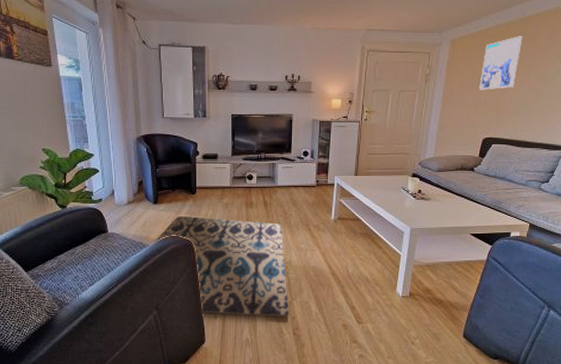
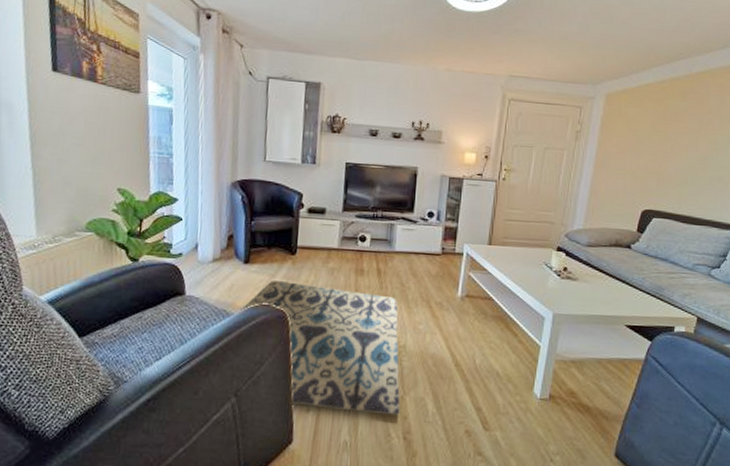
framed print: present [479,36,523,90] -> none [638,94,689,154]

